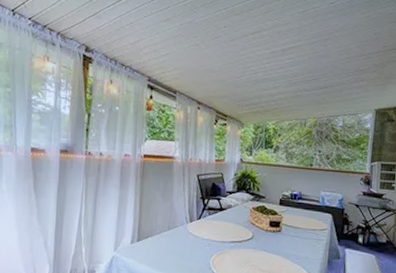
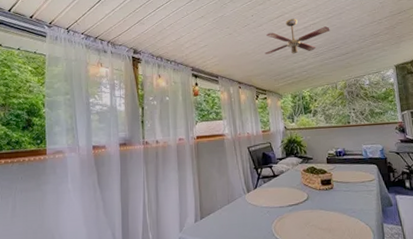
ceiling fan: none [232,37,311,79] -> present [264,18,330,55]

